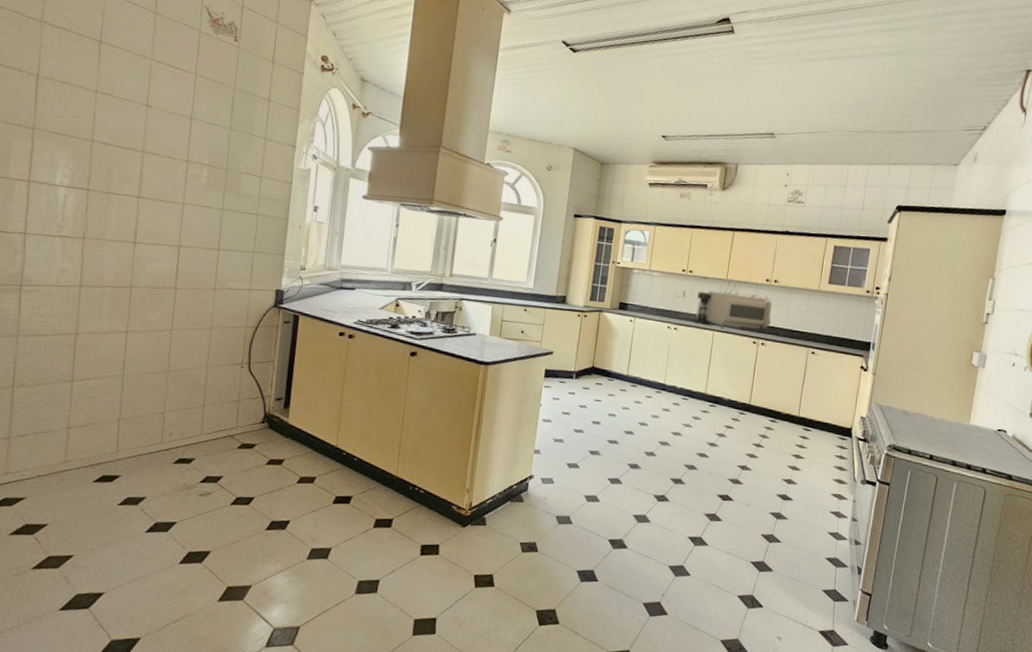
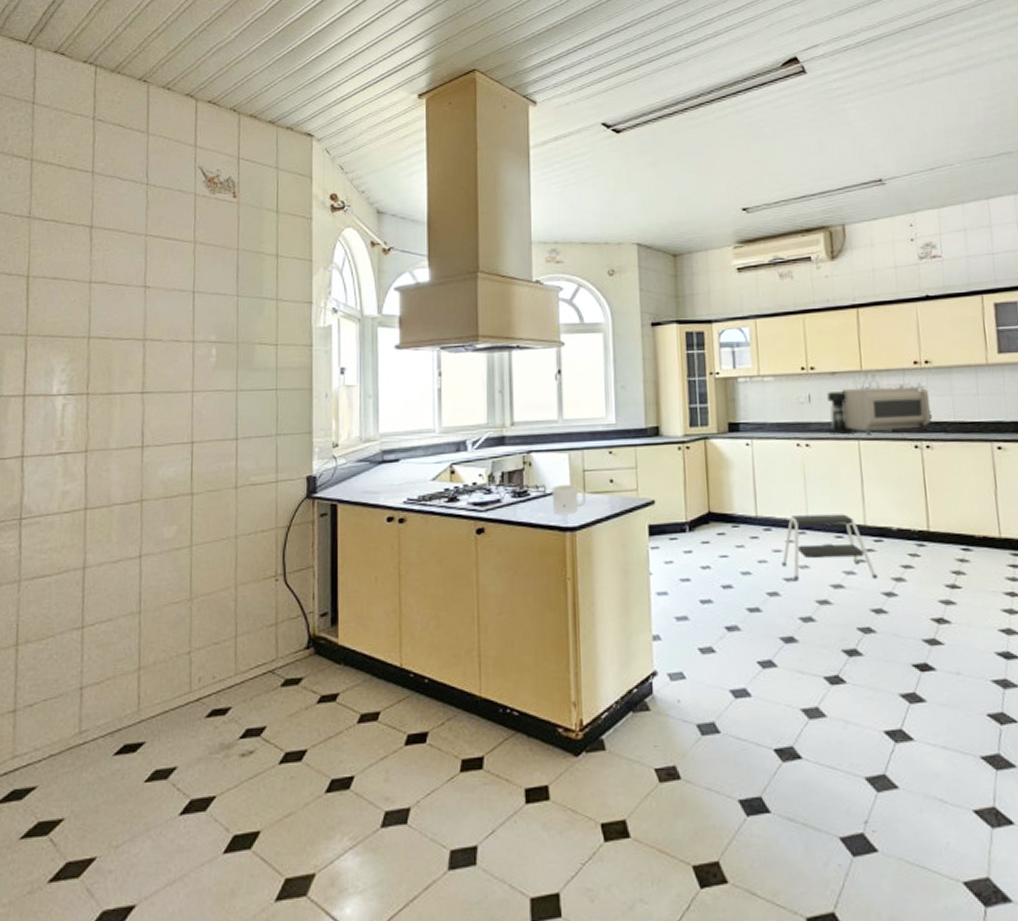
mug: none [473,328,501,353] -> present [551,484,586,515]
step stool: none [639,378,707,433] -> present [782,514,878,581]

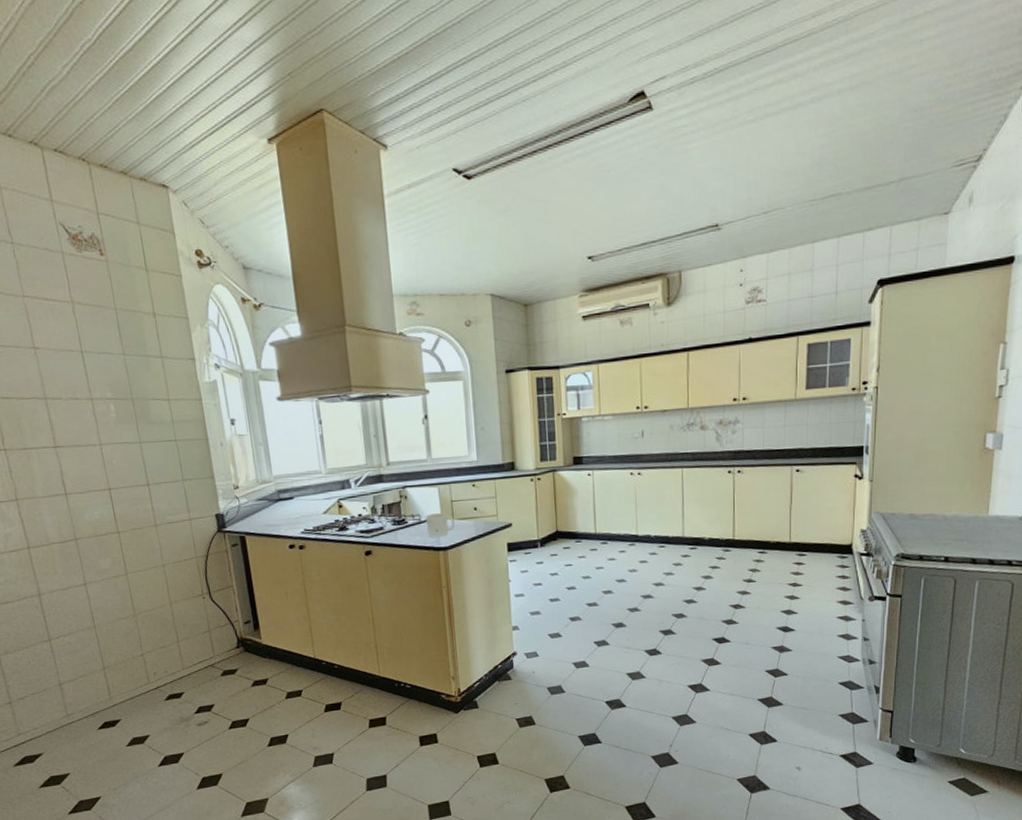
step stool: present [782,514,878,581] -> none [615,528,691,582]
coffee maker: present [826,391,854,434] -> none [656,427,679,463]
microwave: present [842,386,932,434] -> none [670,420,744,463]

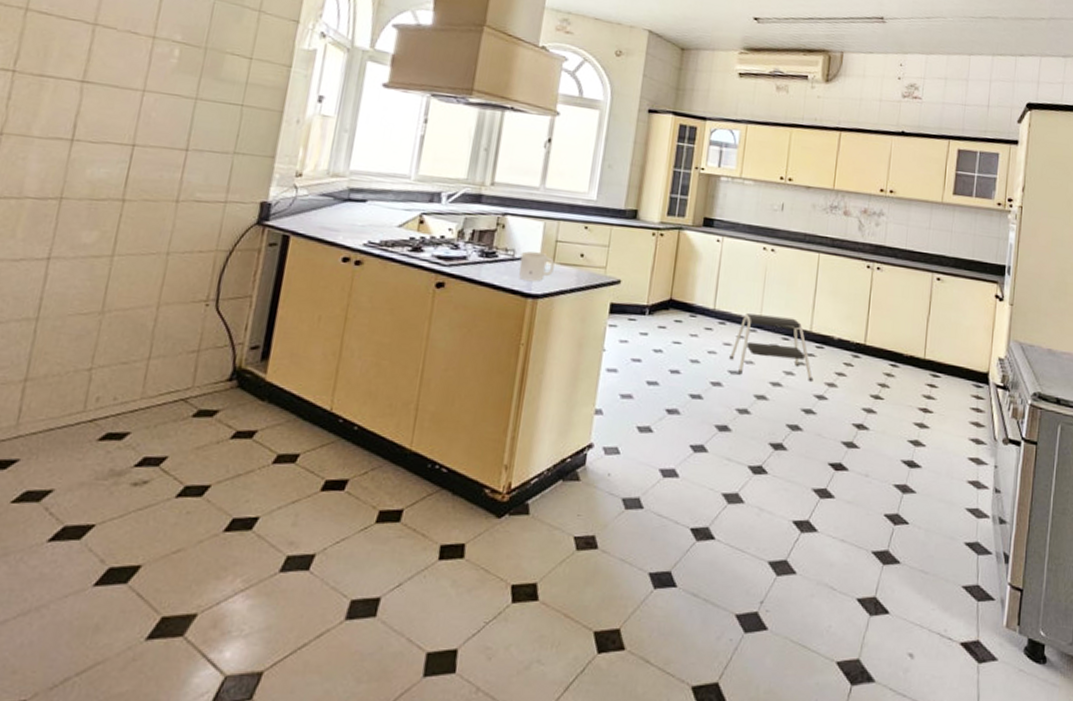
step stool: none [615,528,691,582] -> present [729,313,814,383]

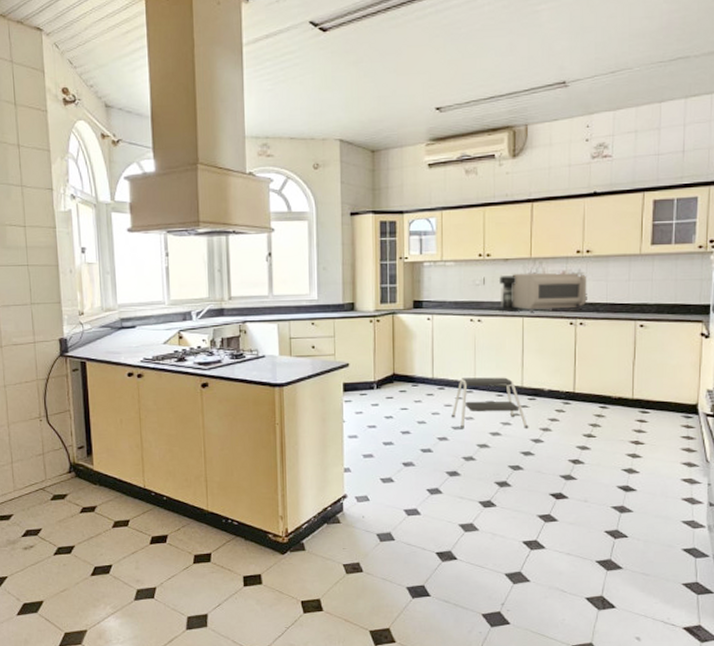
mug: present [519,251,555,282] -> none [263,349,292,374]
coffee maker: none [793,204,817,245] -> present [497,276,520,312]
microwave: none [809,203,889,255] -> present [512,272,587,312]

